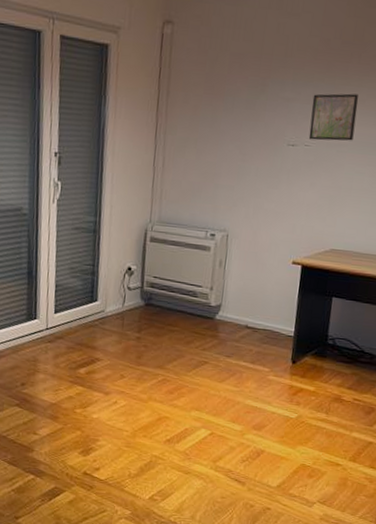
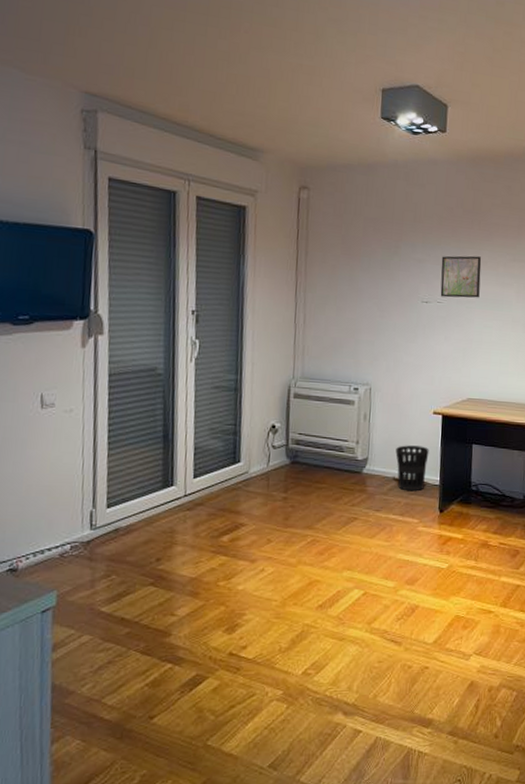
wastebasket: none [250,294,286,341] -> present [395,445,429,492]

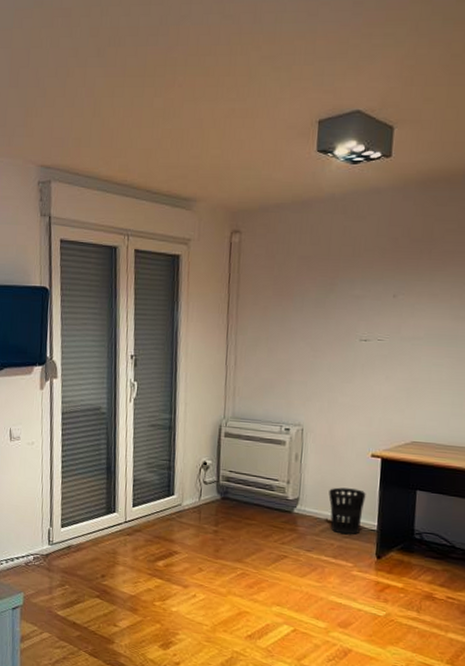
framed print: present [440,255,482,298] -> none [381,288,432,335]

